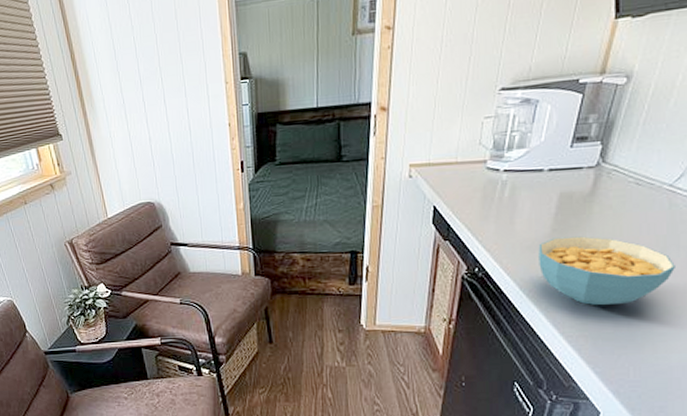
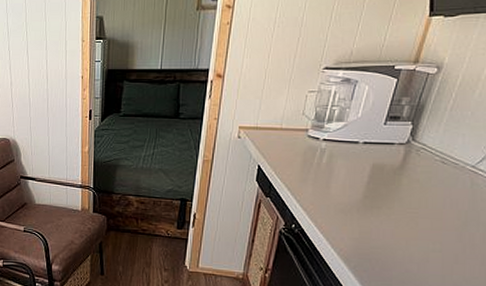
cereal bowl: present [538,236,675,306] -> none [350,204,475,270]

